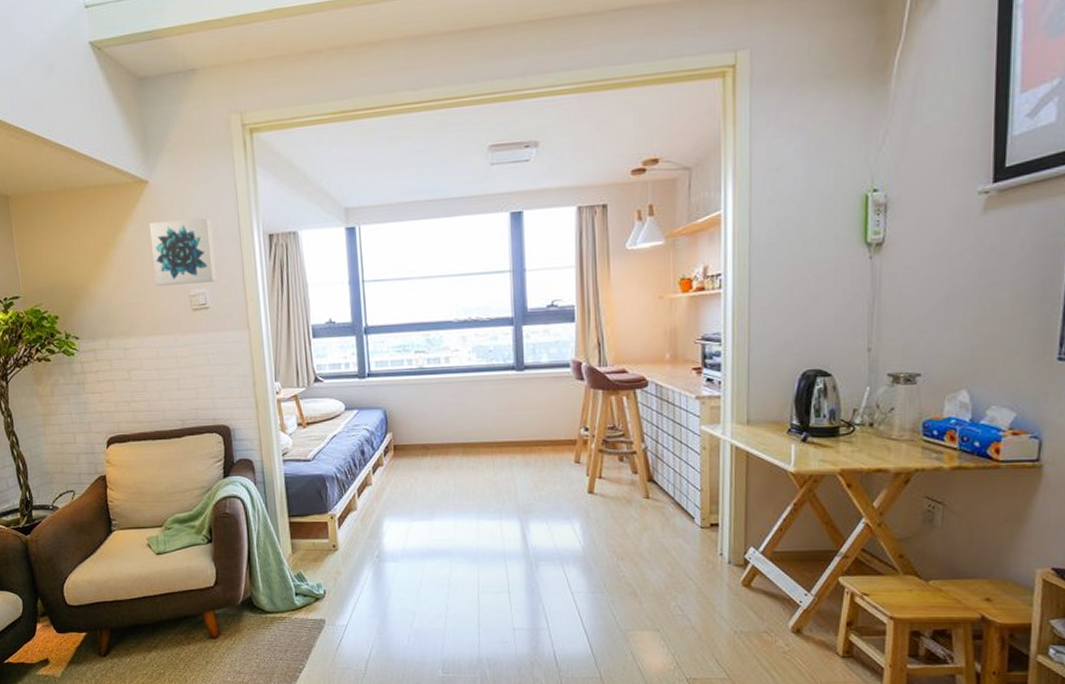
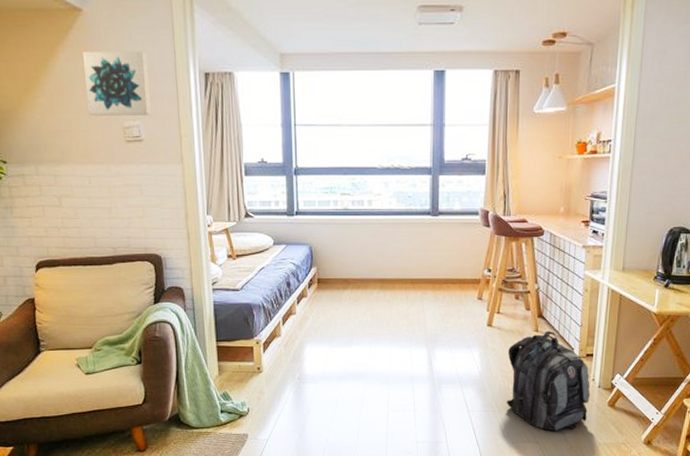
backpack: none [615,497,720,617] -> present [506,330,591,432]

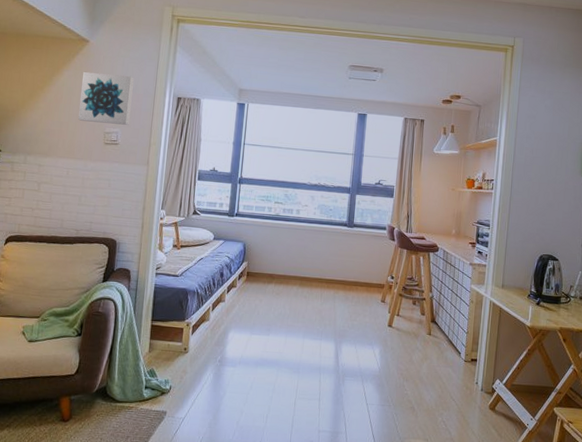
backpack: present [506,330,591,432] -> none [401,335,475,430]

